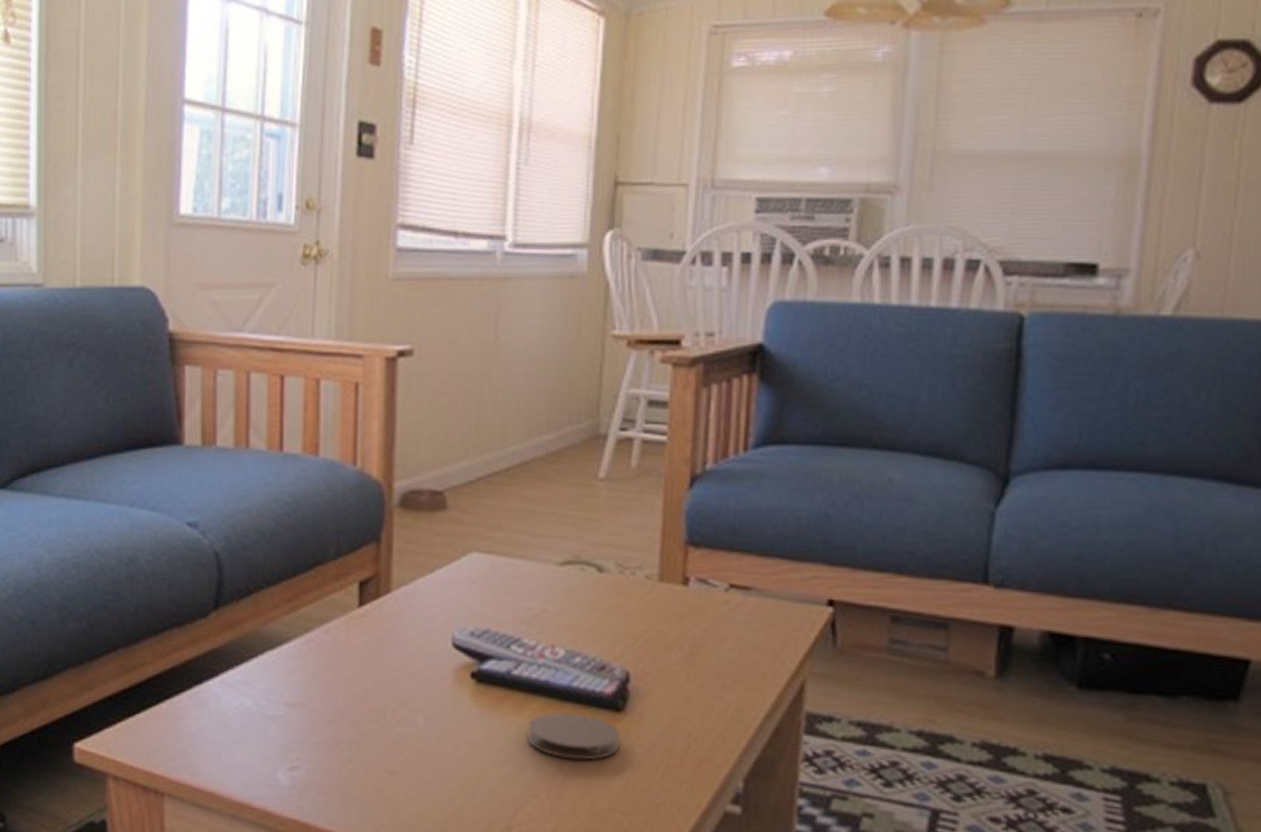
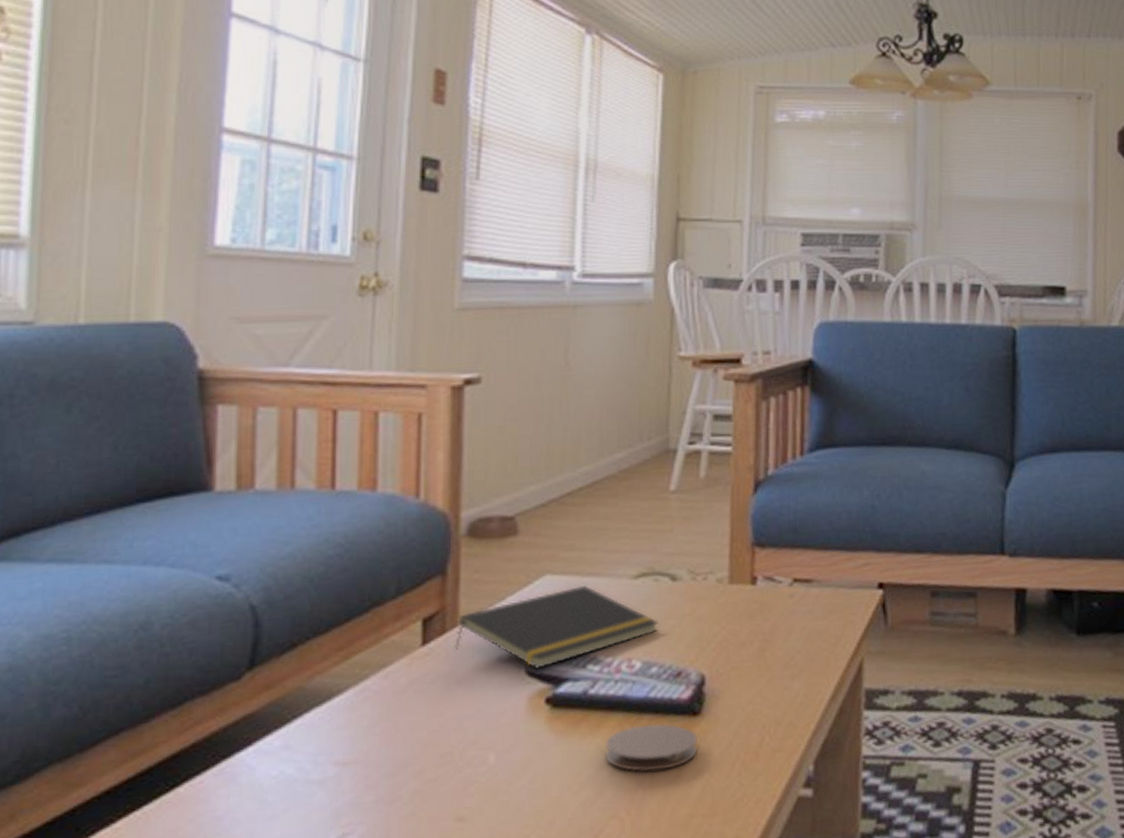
notepad: none [387,566,584,644] -> present [454,584,659,670]

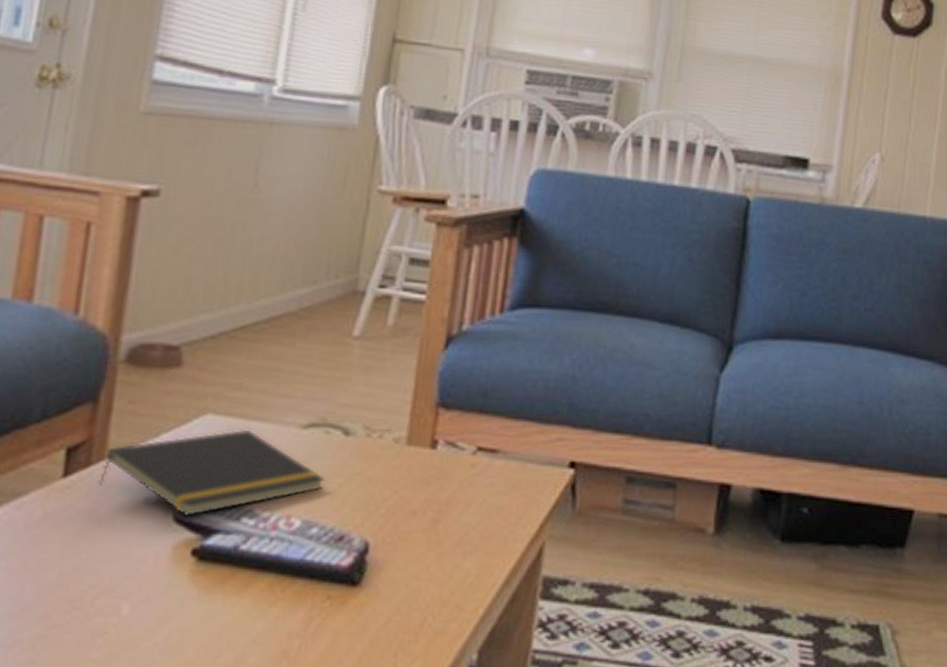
coaster: present [605,724,697,772] -> none [250,590,353,642]

